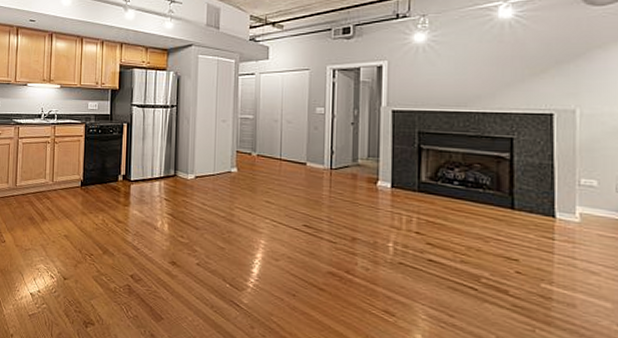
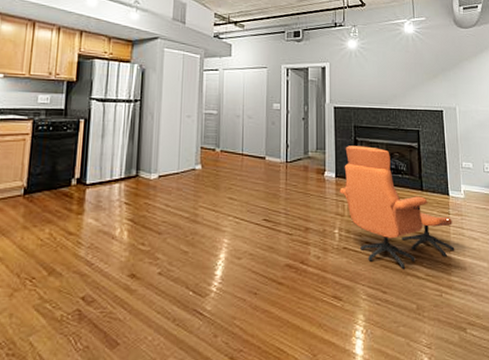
armchair: none [396,154,559,294] -> present [339,146,455,268]

